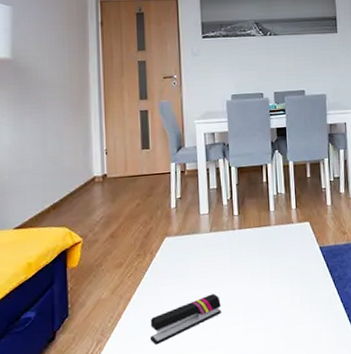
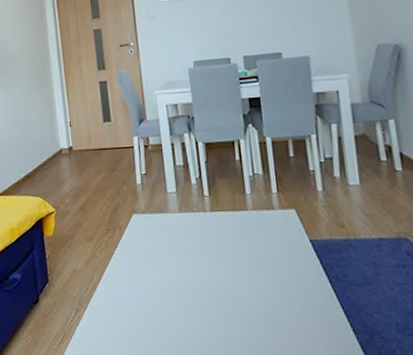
stapler: present [150,293,221,345] -> none [123,278,196,323]

